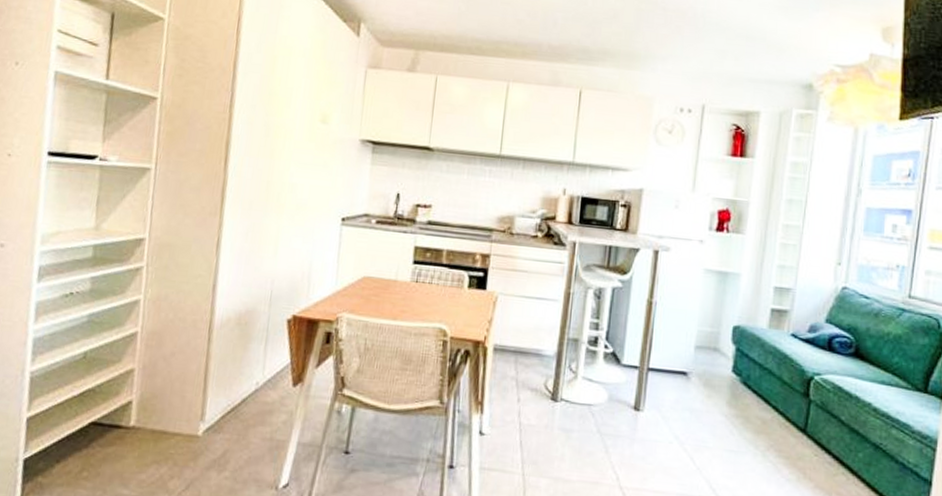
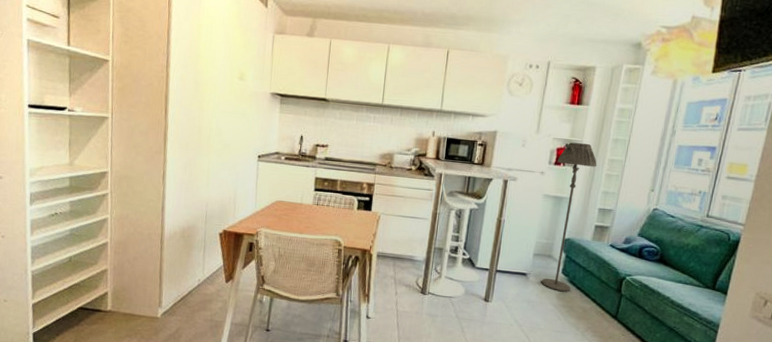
floor lamp: none [706,203,769,397] -> present [541,142,597,292]

